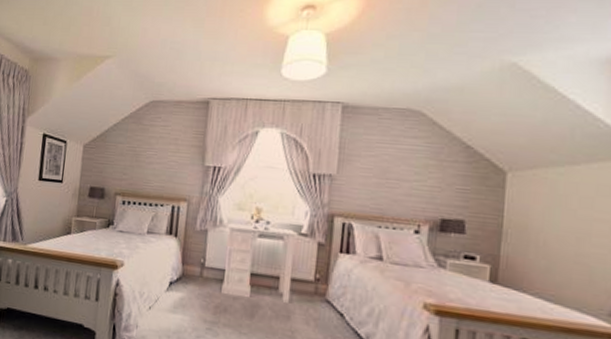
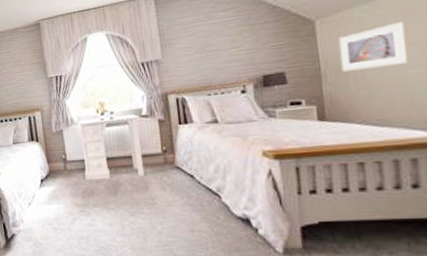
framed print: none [524,194,597,241] -> present [339,22,409,72]

